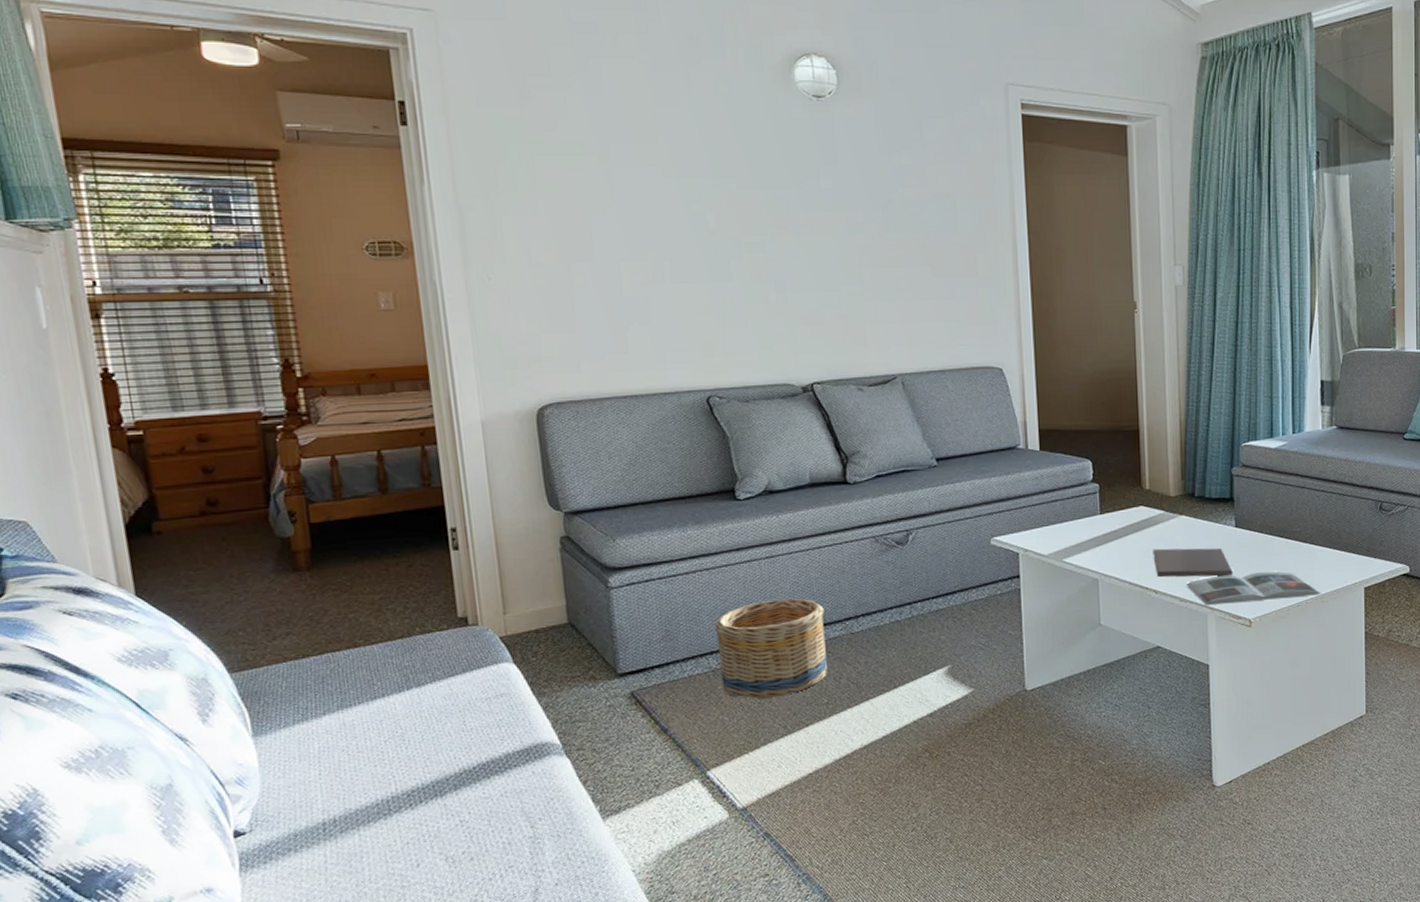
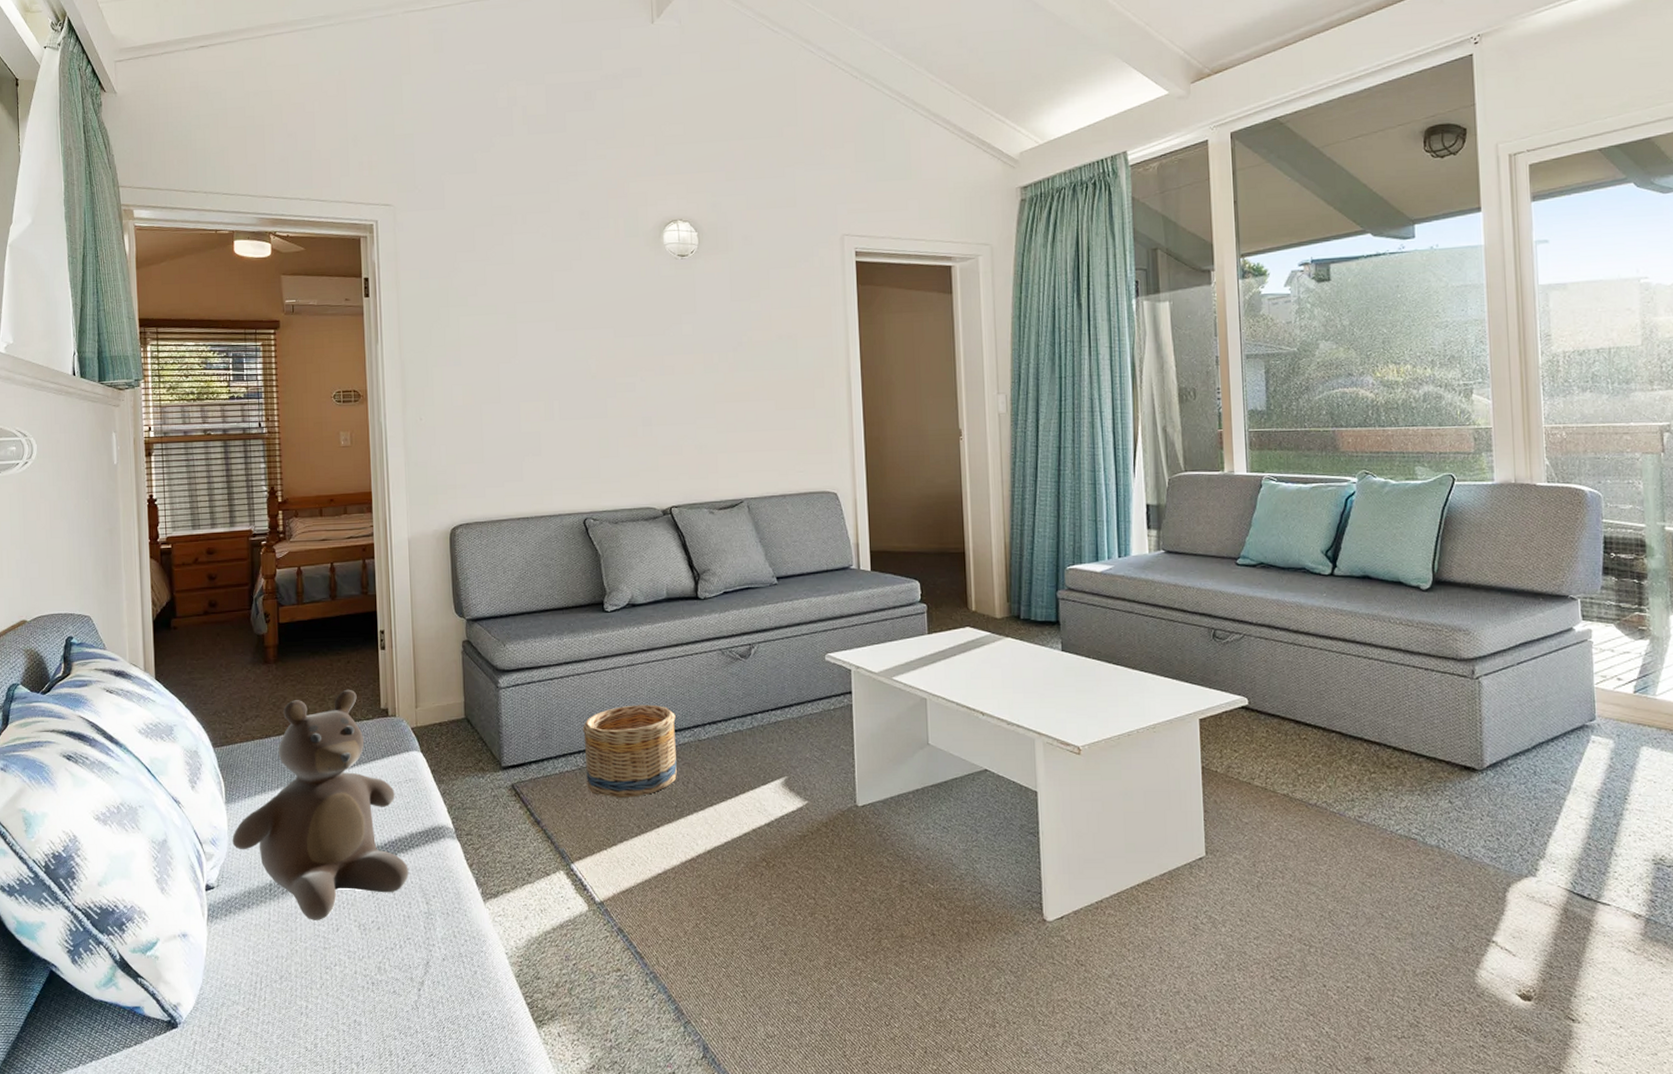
teddy bear: none [265,597,507,858] -> present [232,689,409,920]
plaque: present [1153,548,1233,578] -> none [979,670,1060,701]
magazine: present [1185,571,1322,605] -> none [1012,698,1154,730]

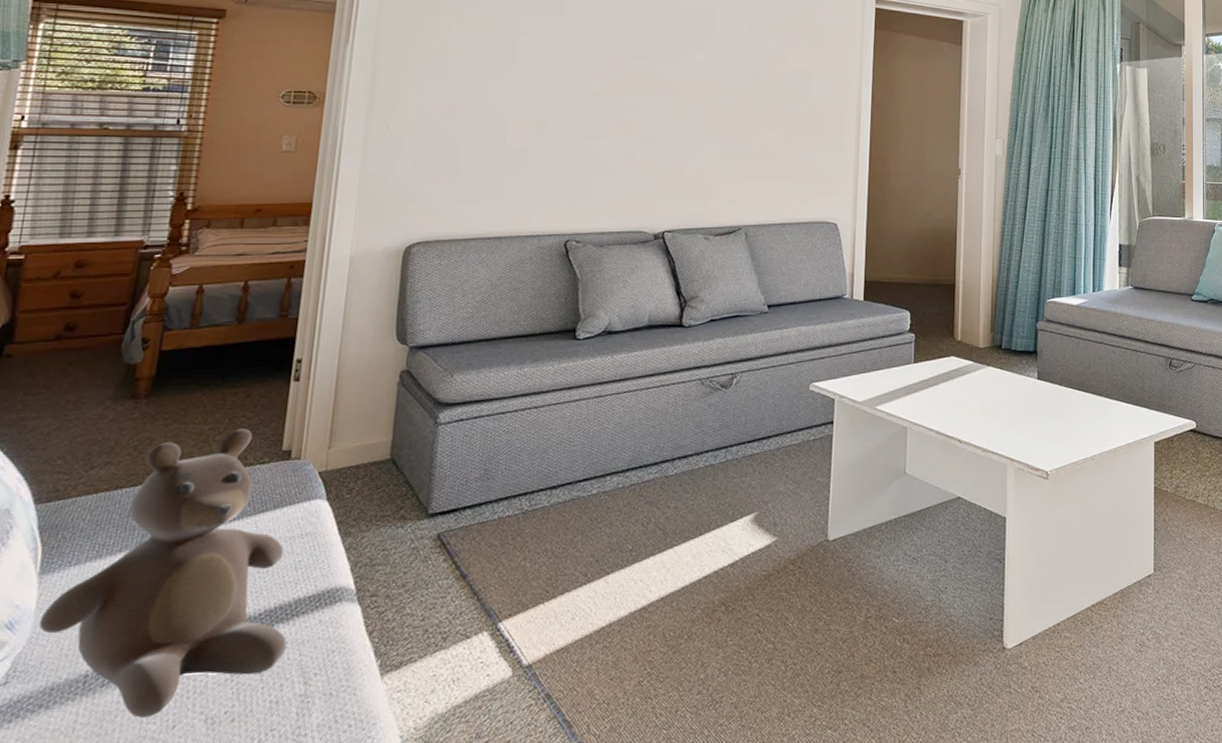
basket: present [582,704,677,799] -> none [529,439,643,545]

